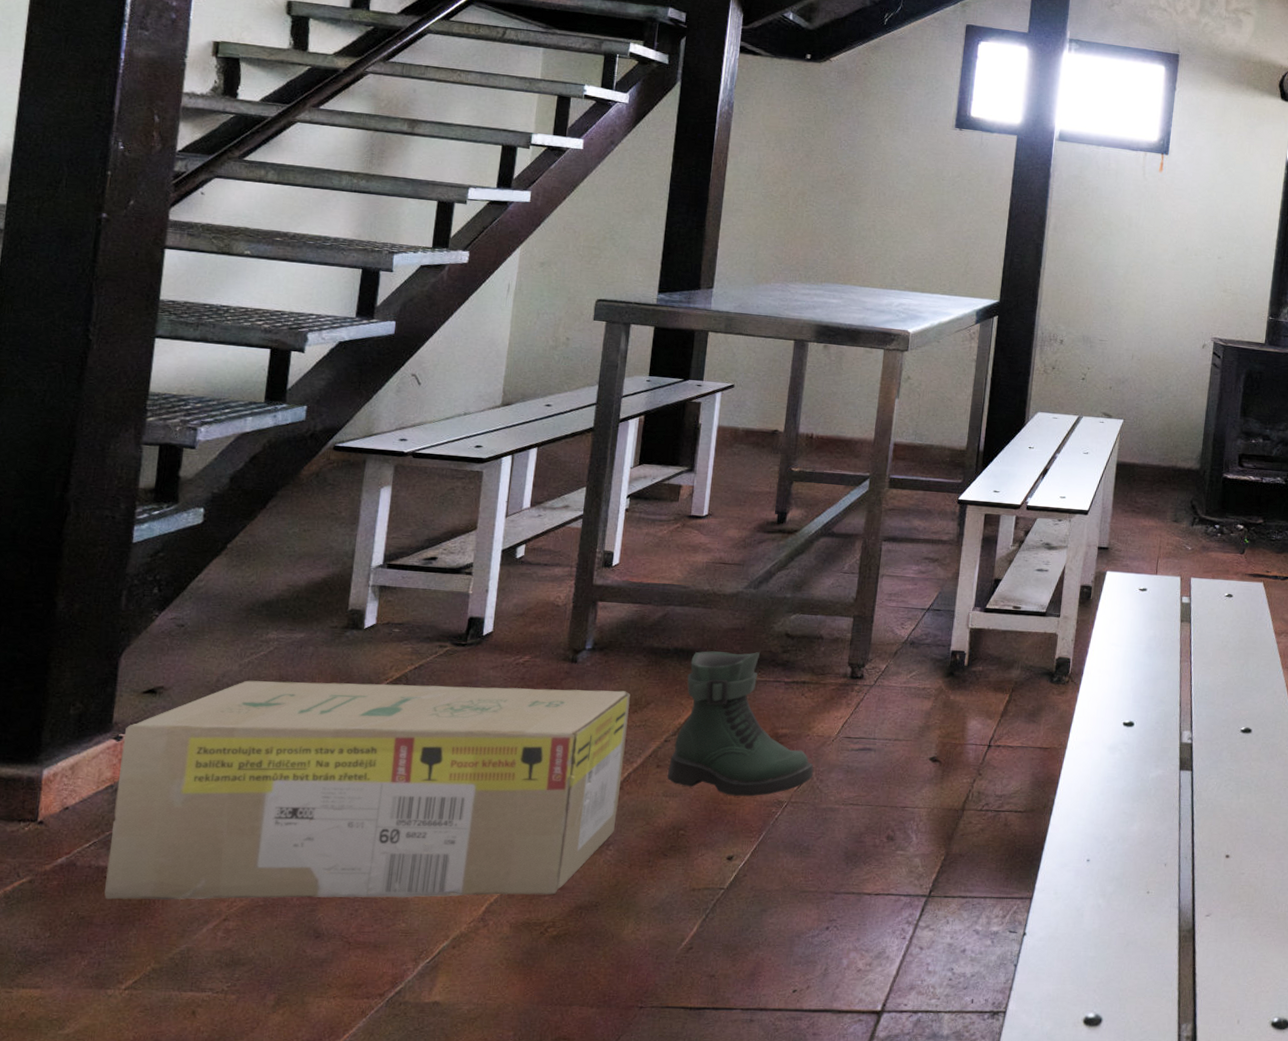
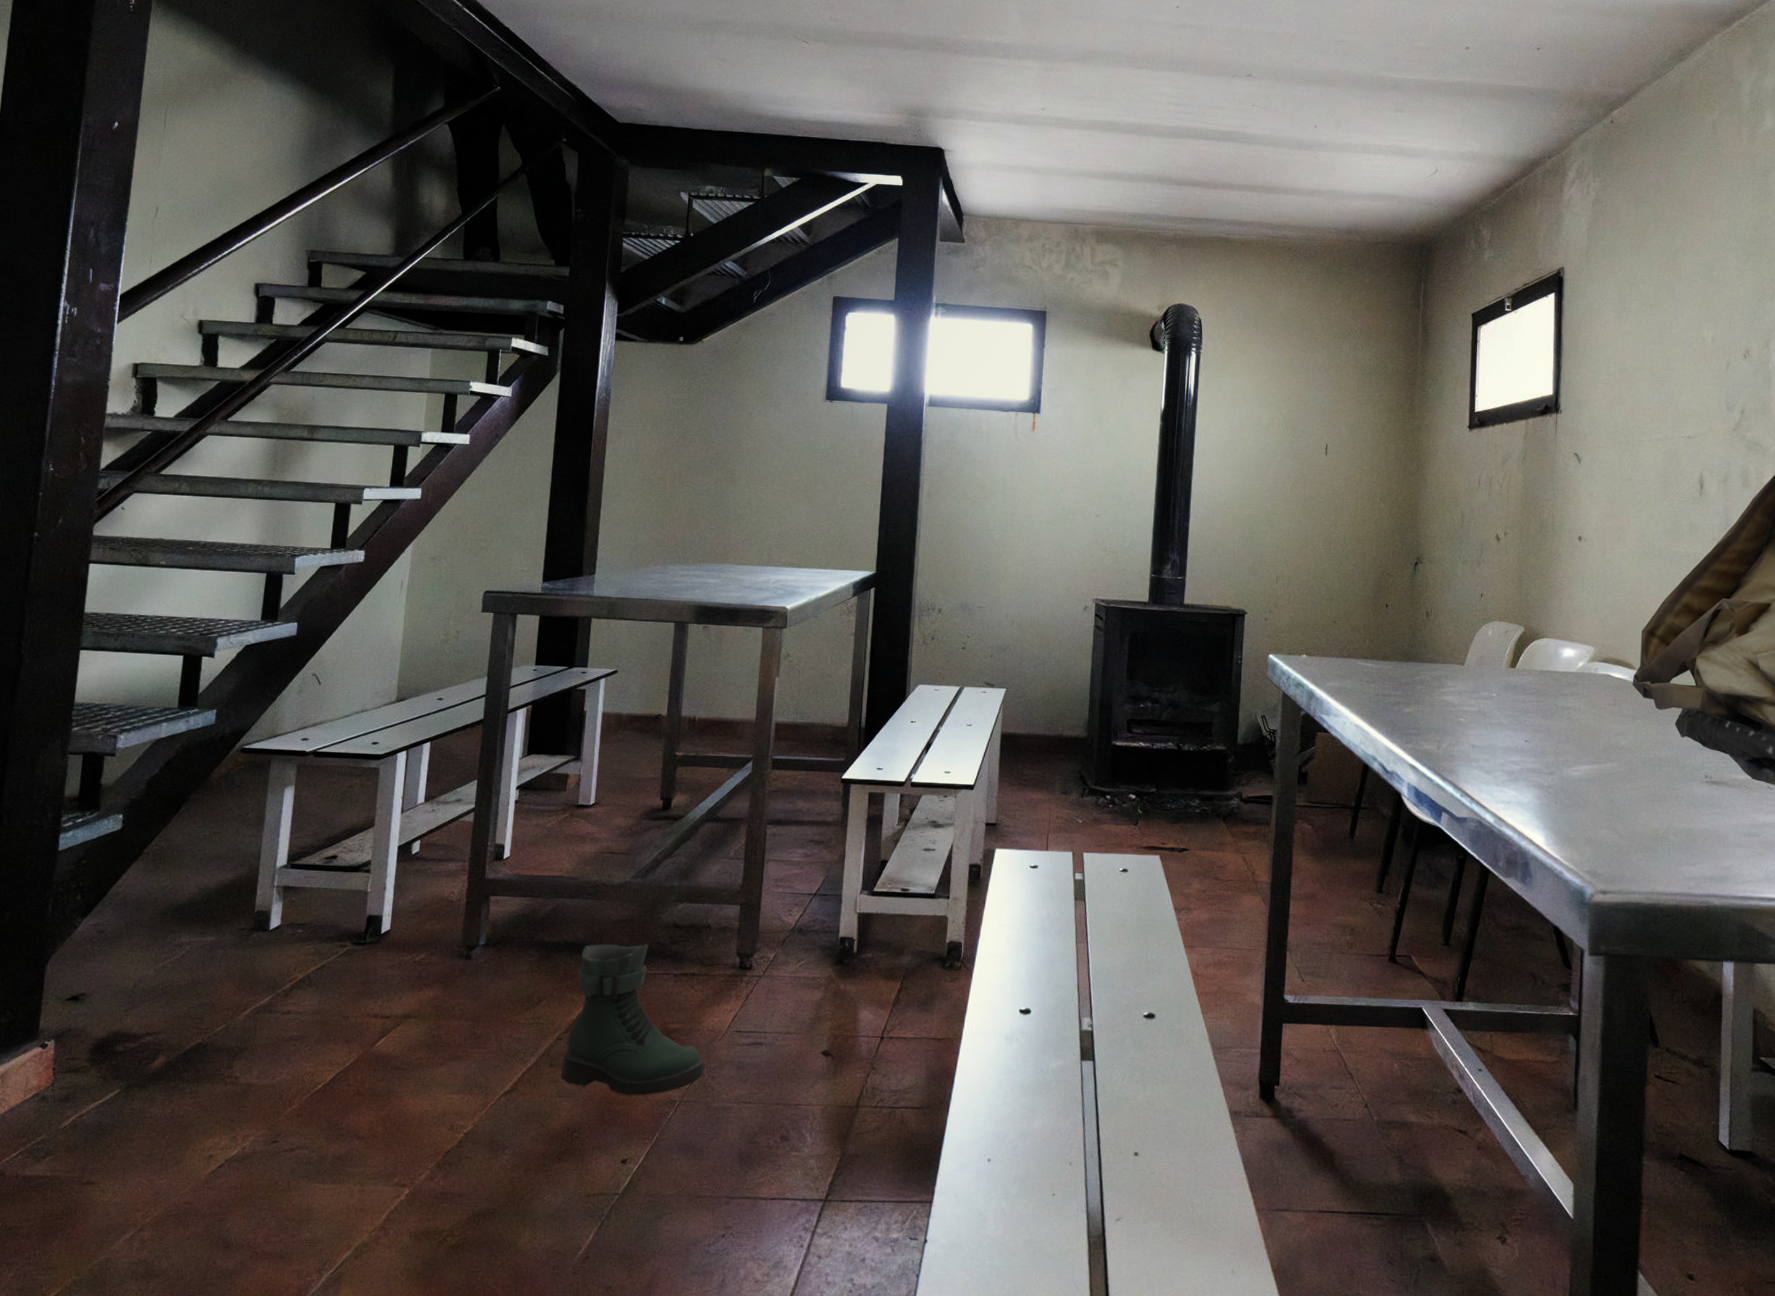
cardboard box: present [104,680,630,900] -> none [30,985,523,1210]

